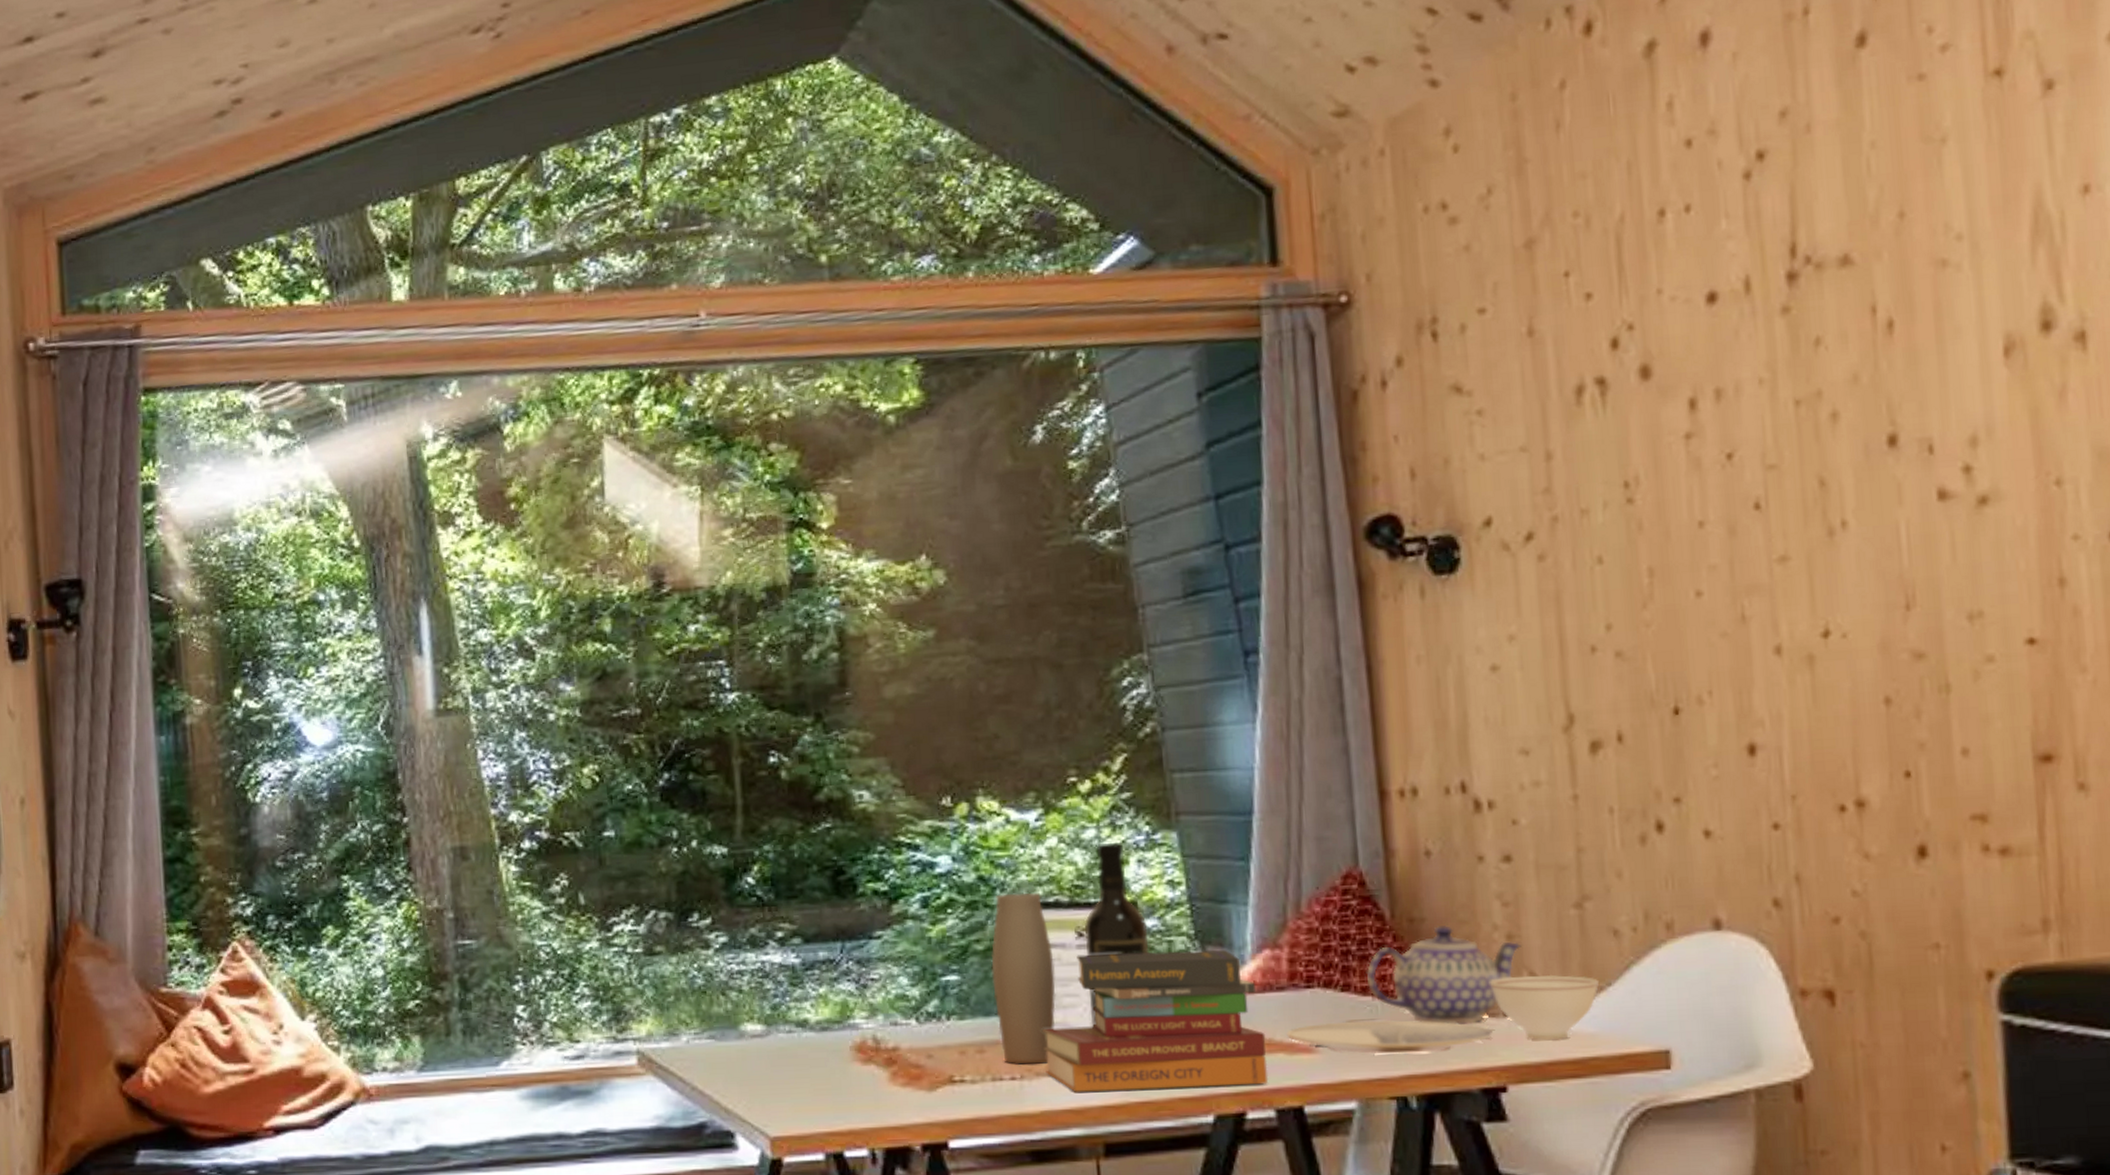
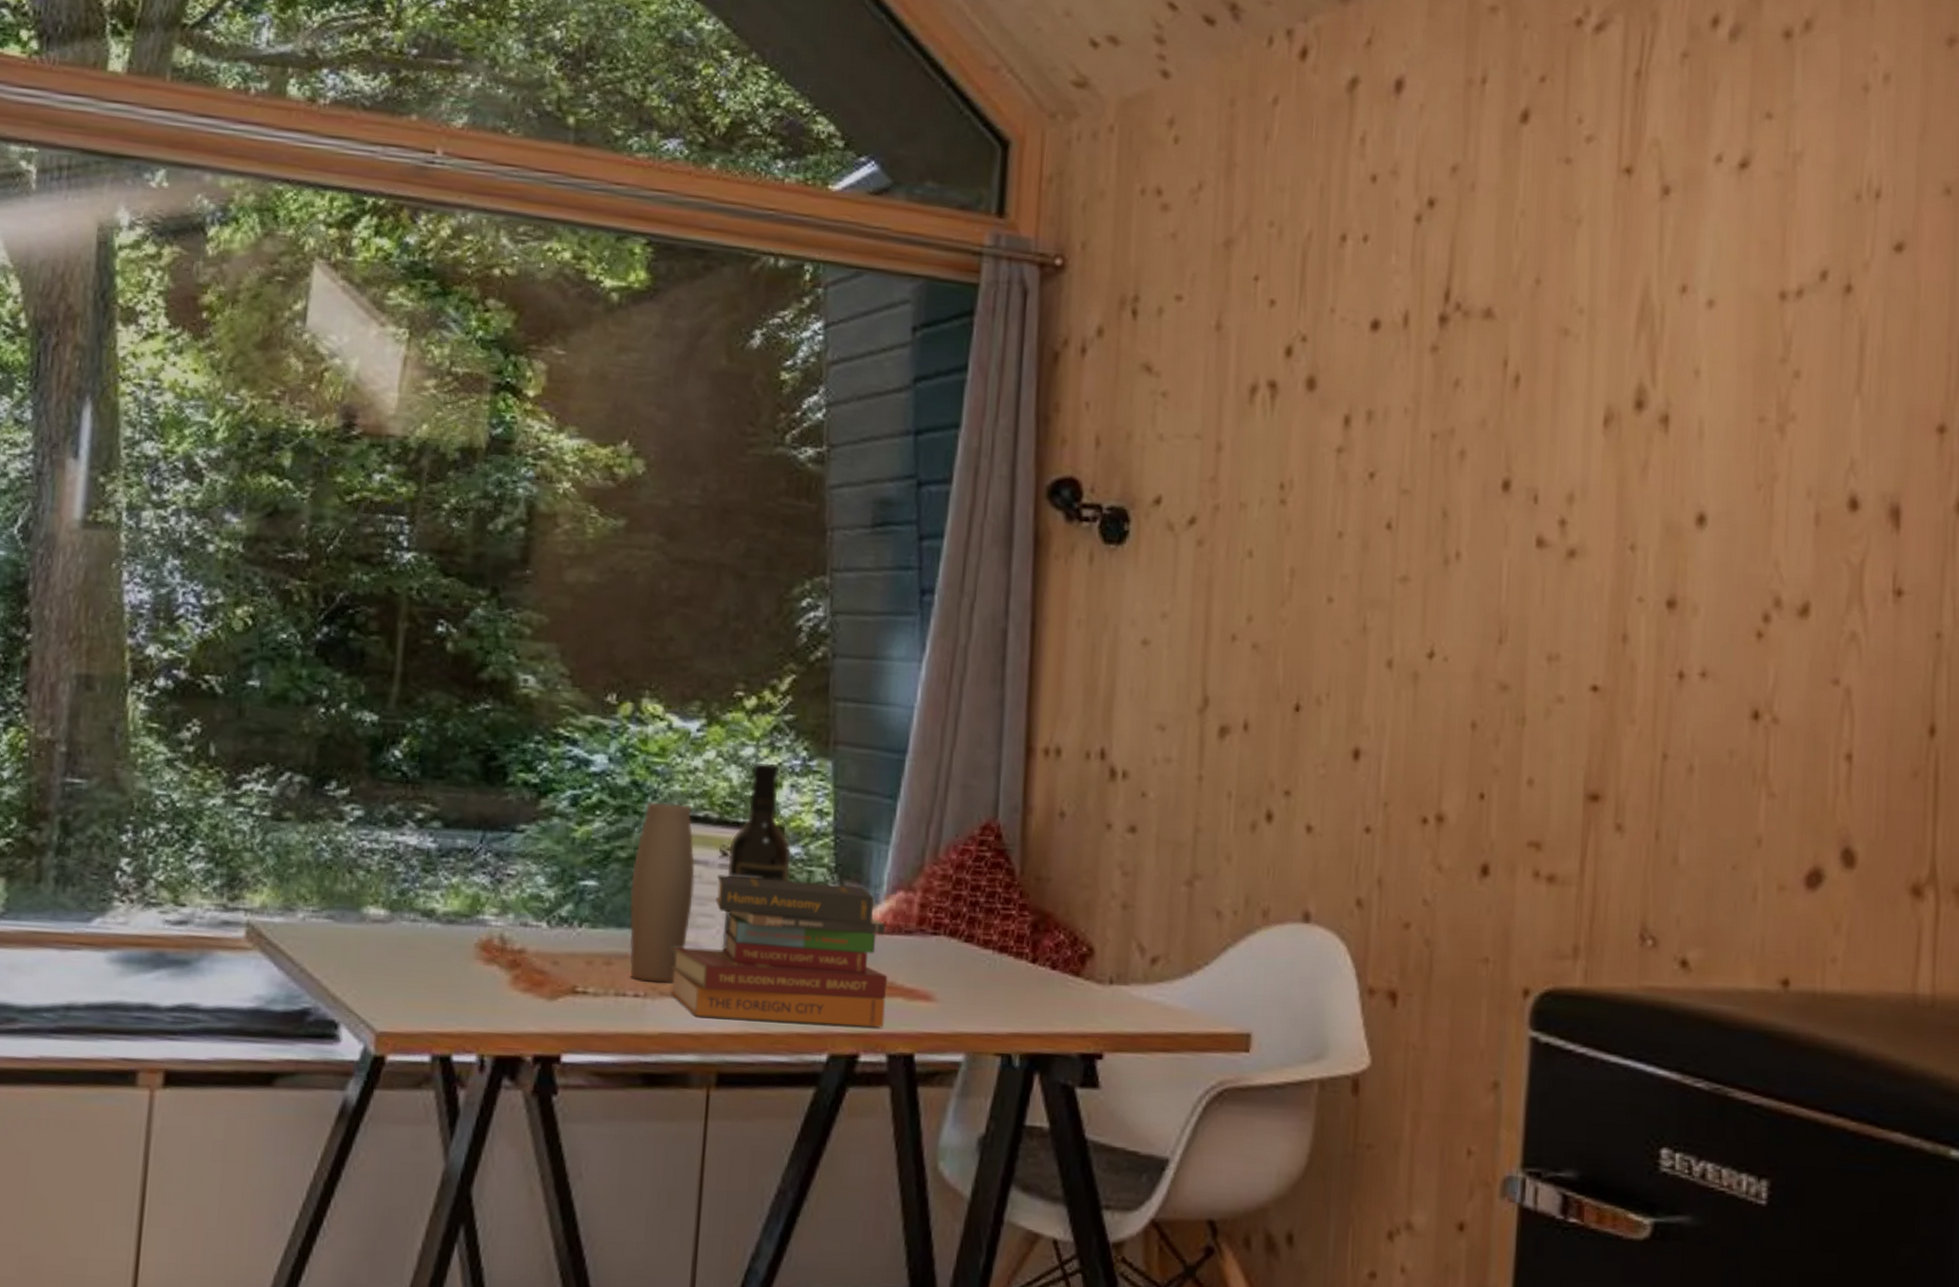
plate: present [1286,1019,1493,1054] -> none [908,971,1097,1012]
teapot: present [1366,924,1522,1024] -> none [989,886,1134,988]
bowl: present [1488,974,1600,1040] -> none [1100,945,1199,1012]

